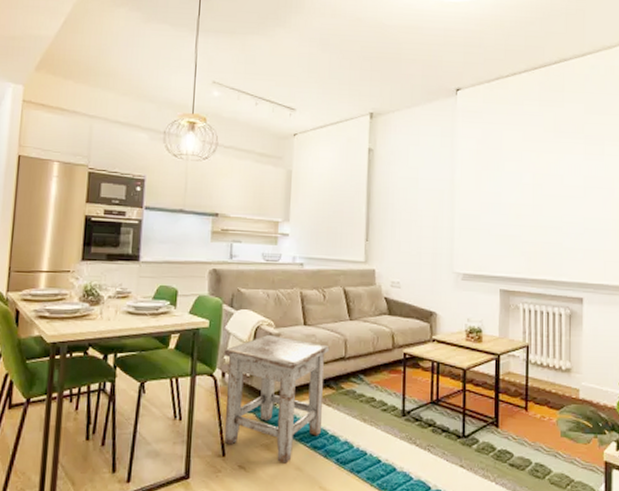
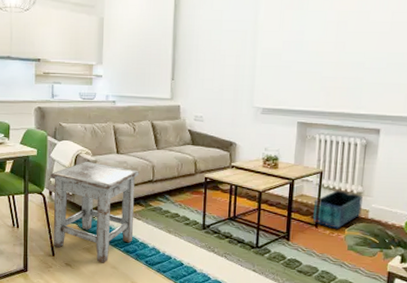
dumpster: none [522,366,573,412] -> present [313,190,363,229]

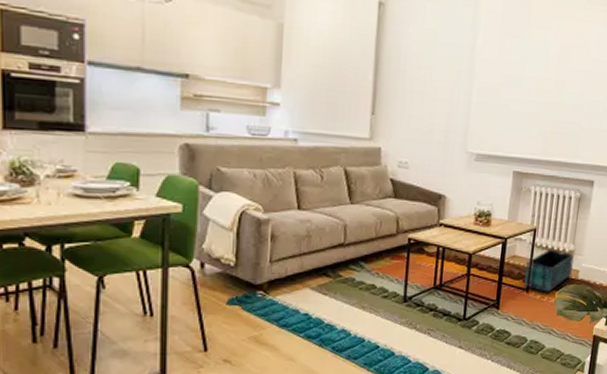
stool: present [49,161,139,263] -> none [201,219,327,355]

